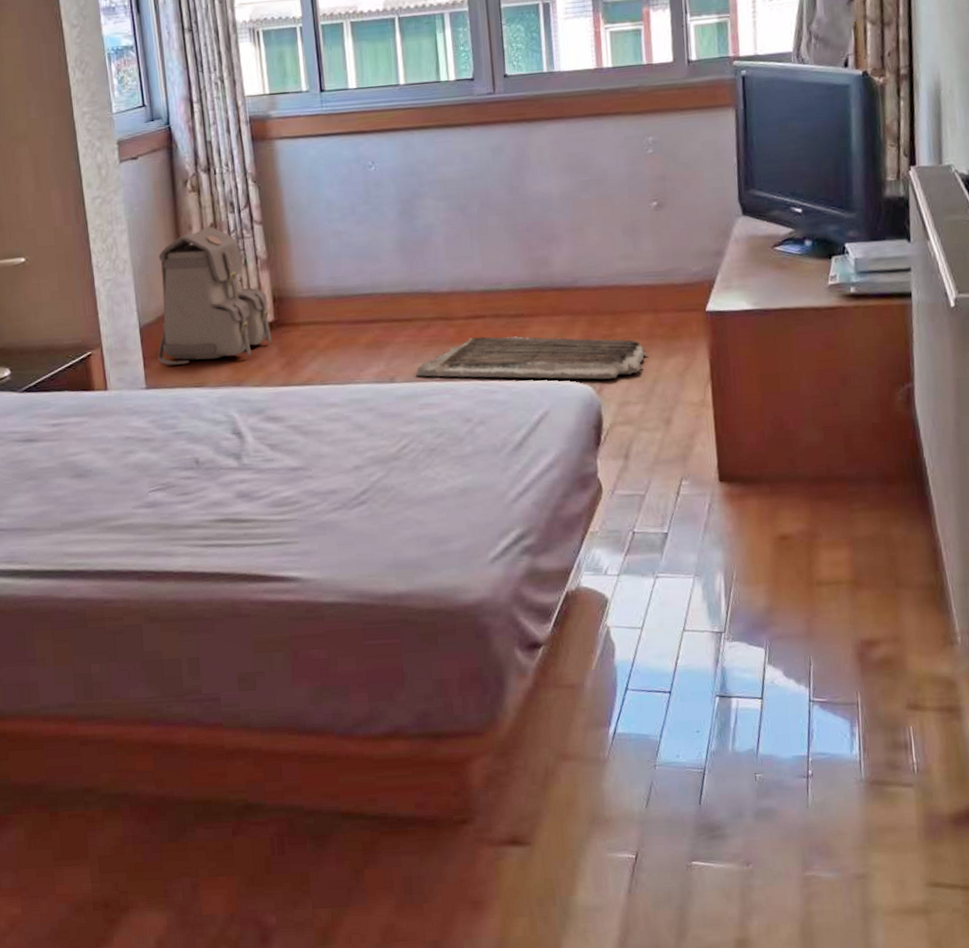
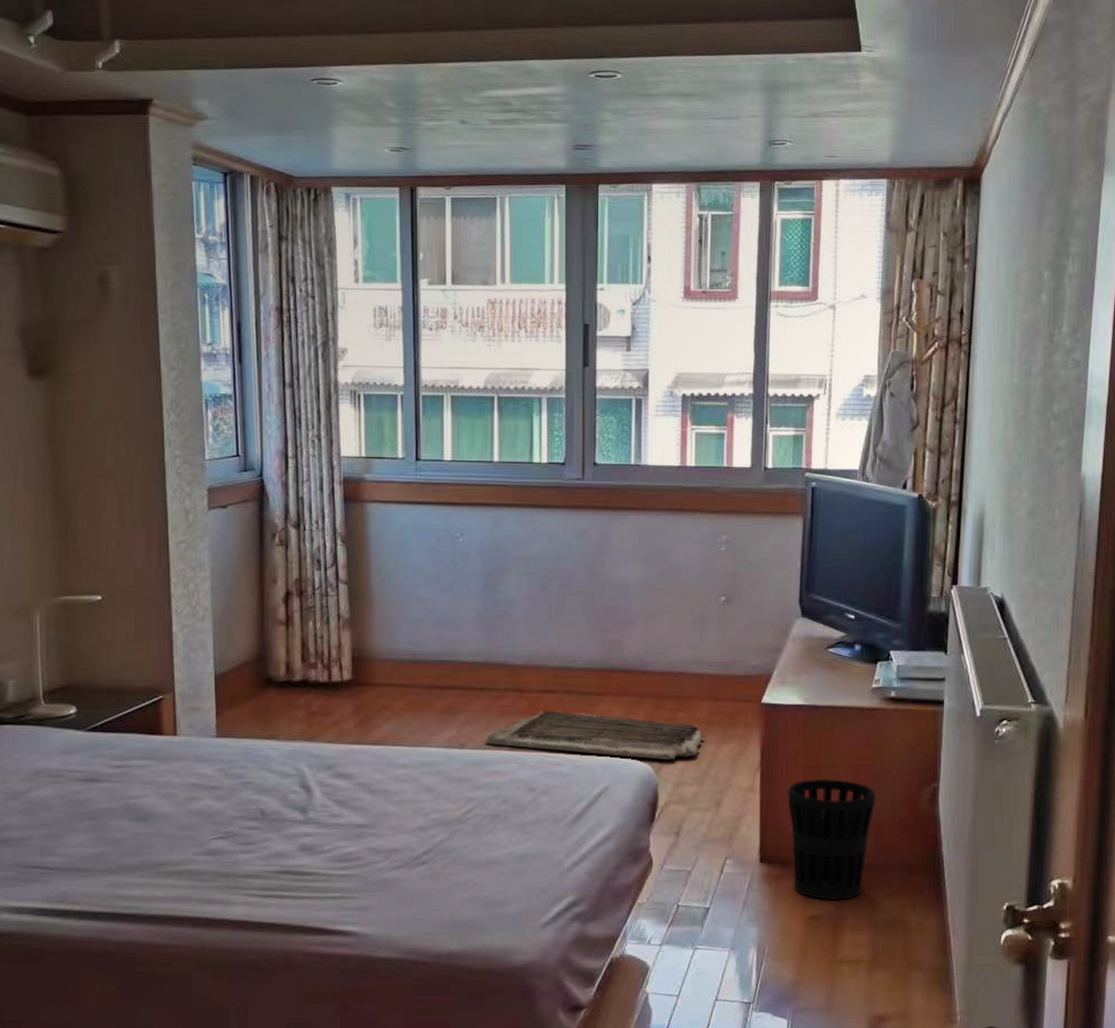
backpack: present [157,227,272,366] -> none [231,582,348,715]
wastebasket: none [743,386,843,518] -> present [787,778,876,901]

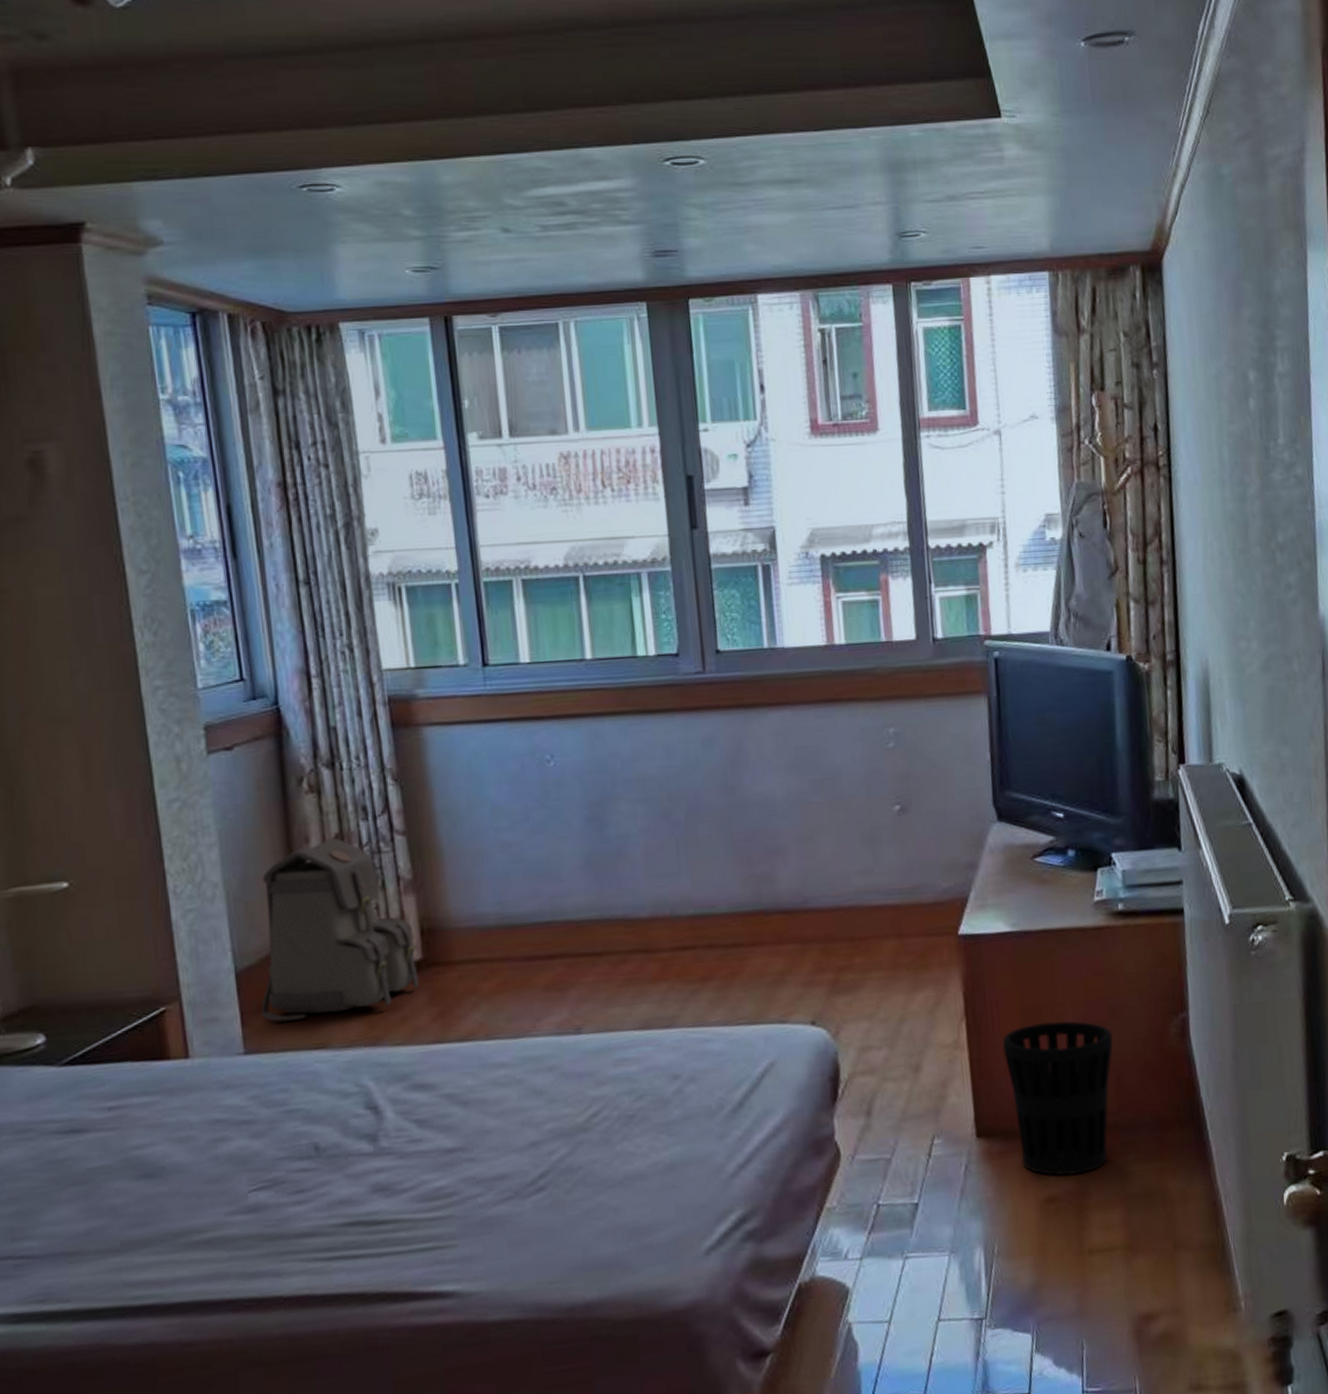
backpack: none [231,582,348,715] -> present [261,838,420,1022]
rug: present [486,710,706,760] -> none [608,971,894,1025]

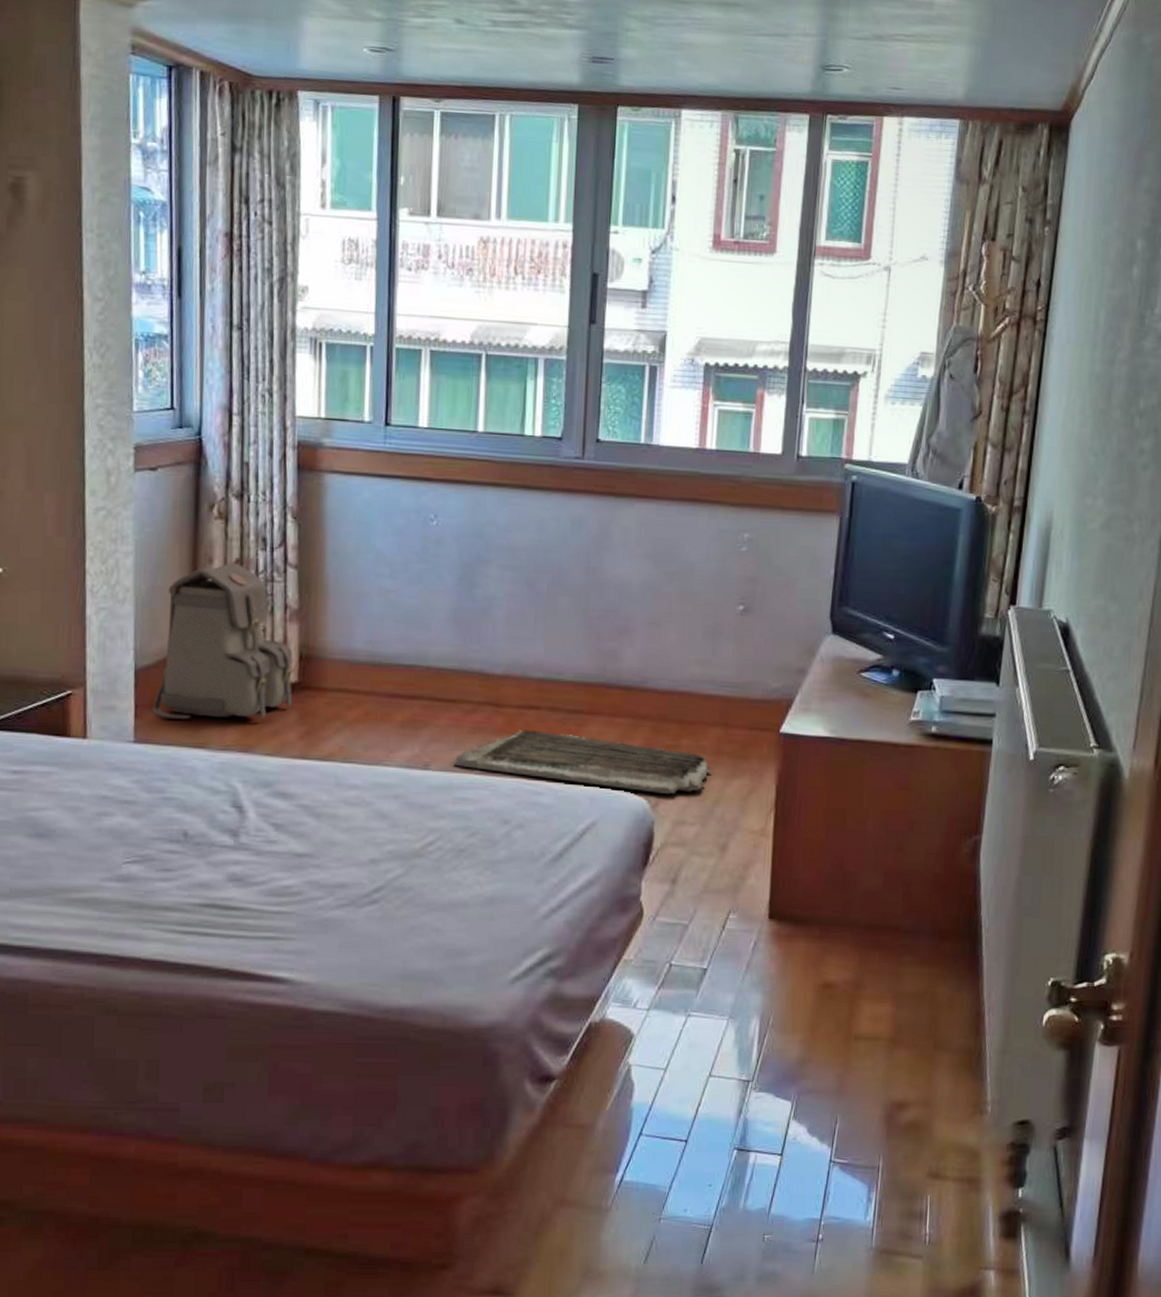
rug: none [608,971,894,1025] -> present [454,728,713,795]
wastebasket: present [1002,1020,1113,1176] -> none [804,824,908,967]

